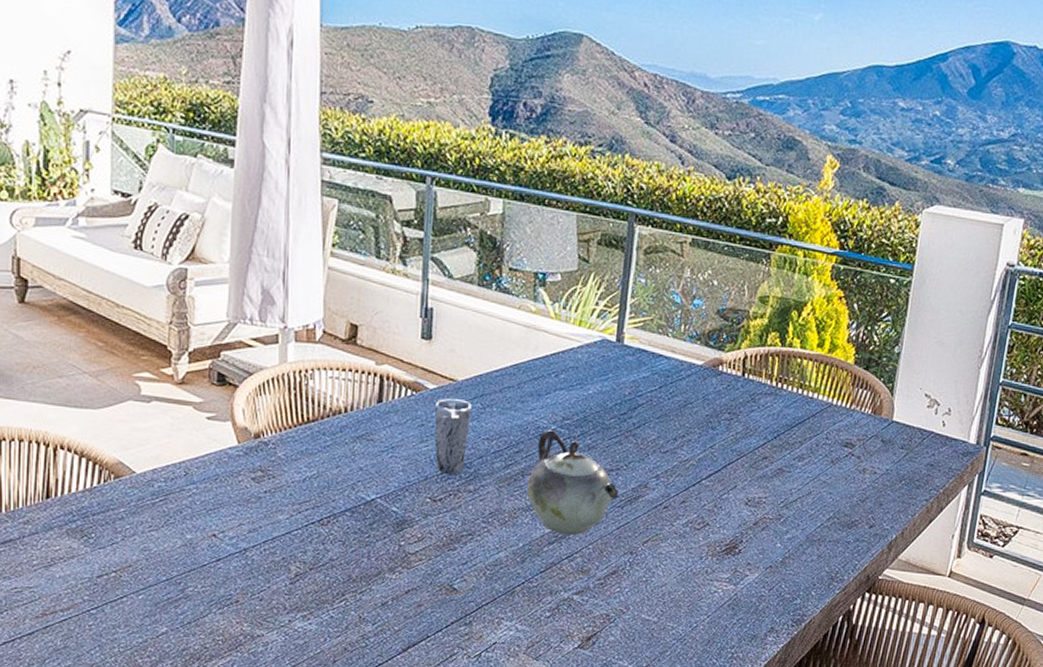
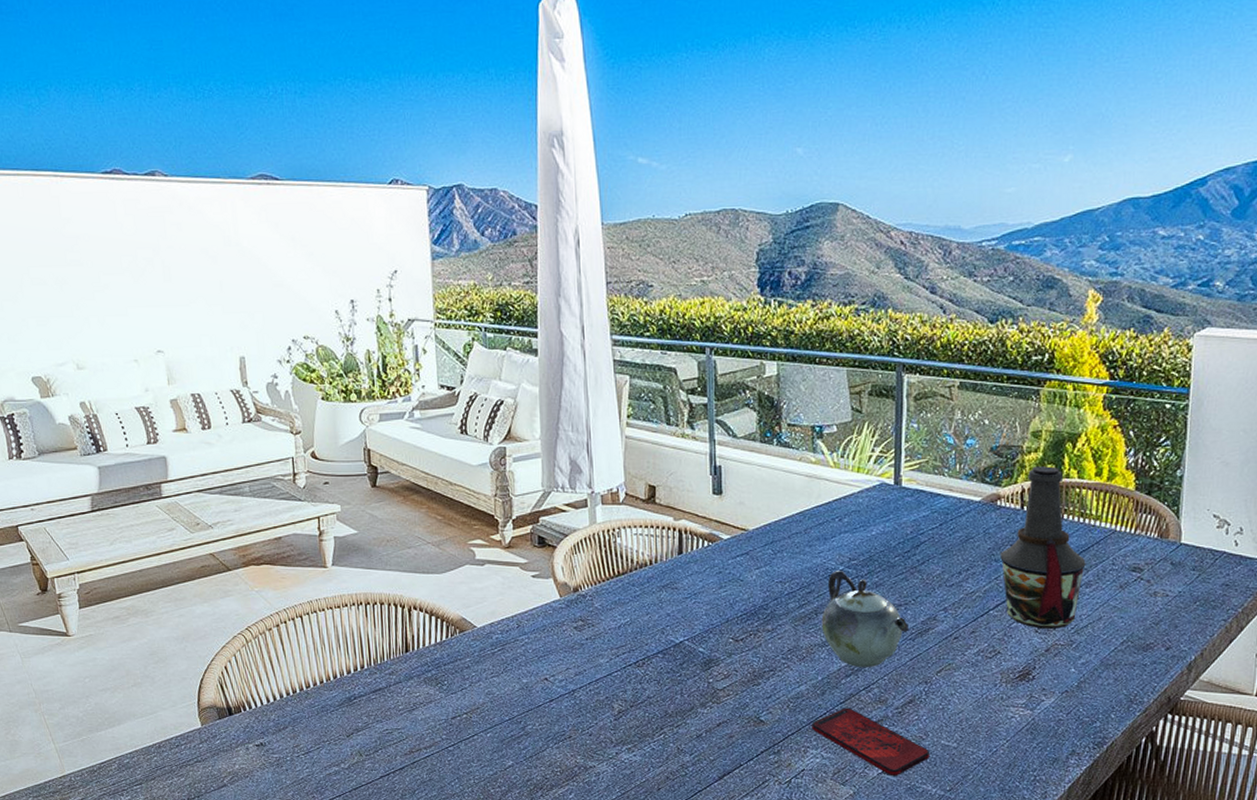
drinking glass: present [434,399,472,475] -> none [731,547,764,617]
smartphone: none [508,577,630,650] -> present [812,707,930,775]
bottle: none [717,333,801,502] -> present [1000,466,1086,629]

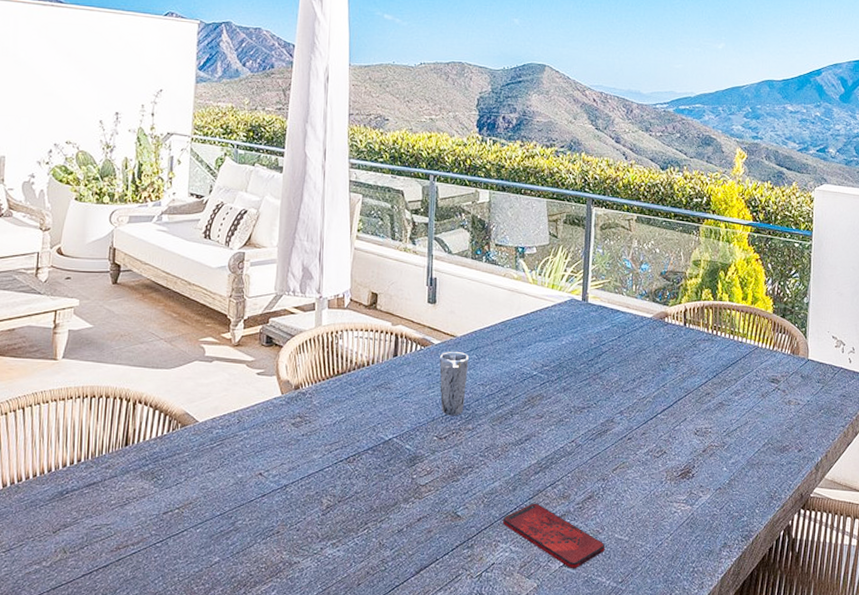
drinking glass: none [731,547,764,617] -> present [439,352,469,416]
teapot: present [821,569,908,668] -> none [516,374,590,466]
bottle: present [1000,466,1086,629] -> none [667,290,735,432]

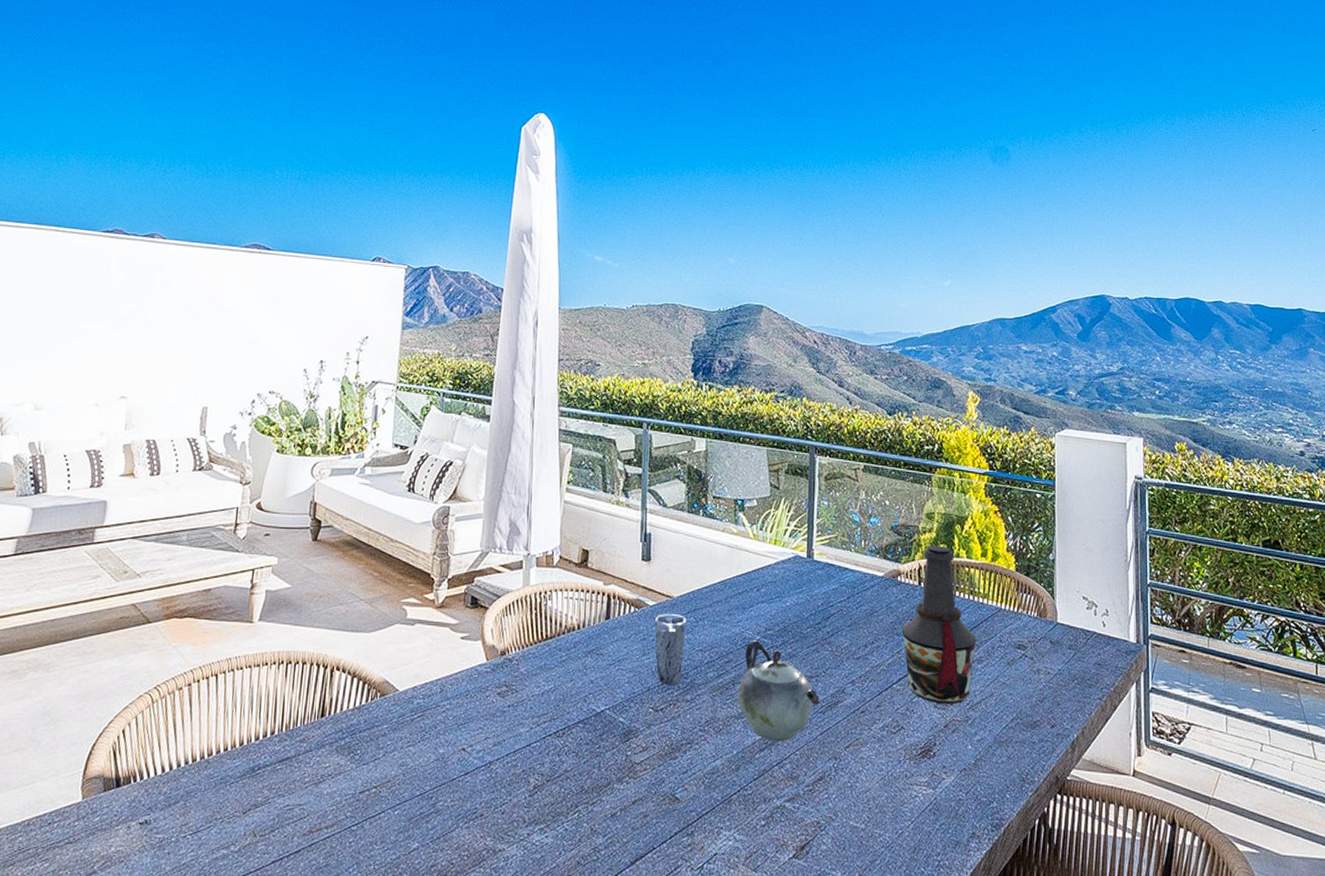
smartphone: present [503,503,606,568] -> none [725,784,840,860]
teapot: none [516,374,590,466] -> present [738,639,819,742]
bottle: none [667,290,735,432] -> present [901,545,977,704]

